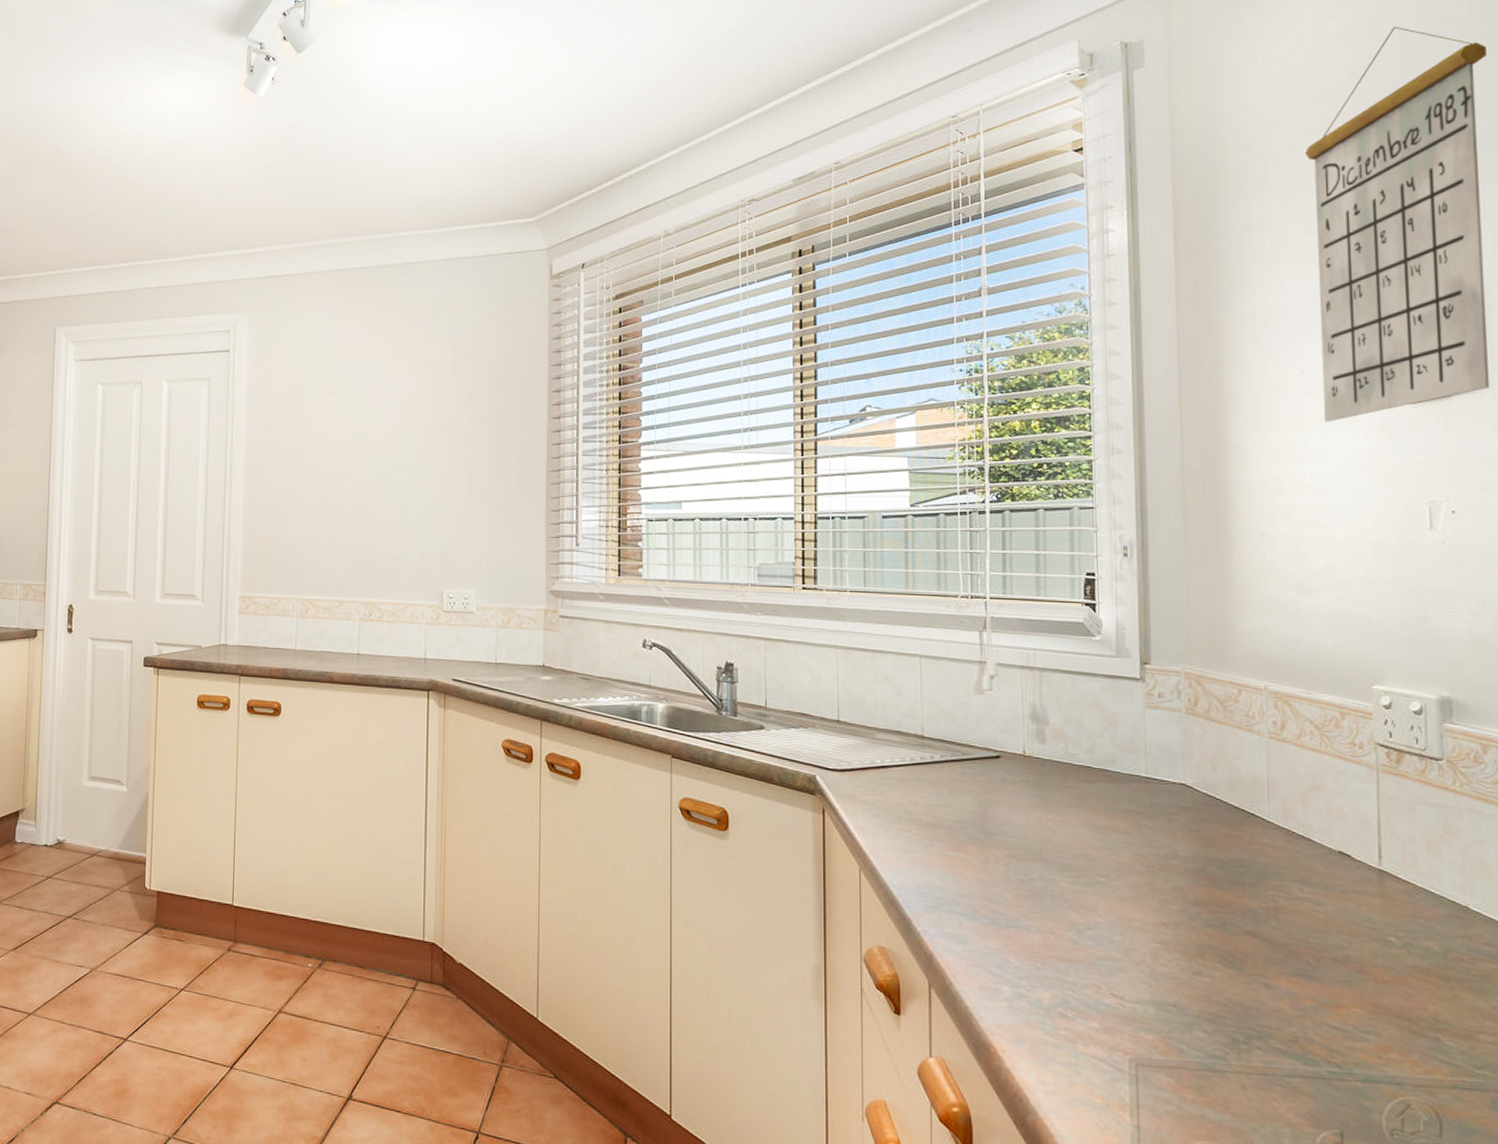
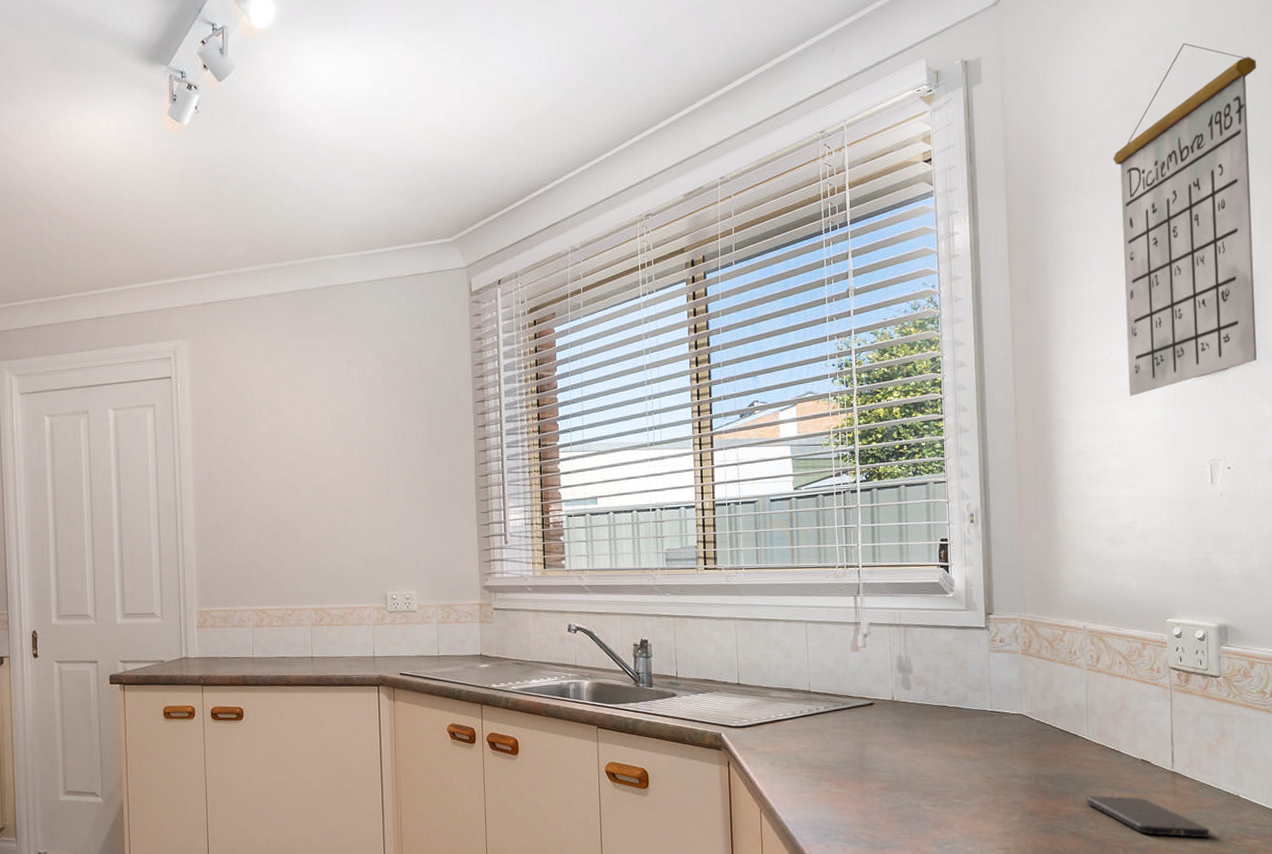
smartphone: none [1266,888,1430,955] -> present [1086,795,1210,838]

